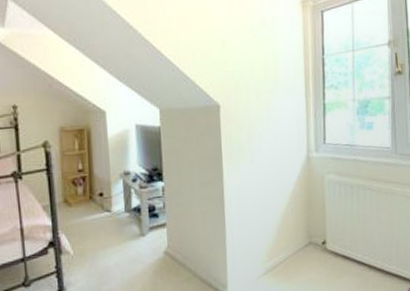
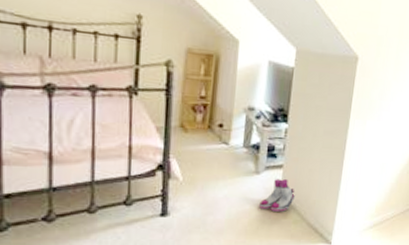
boots: none [149,237,183,272] -> present [259,179,295,212]

